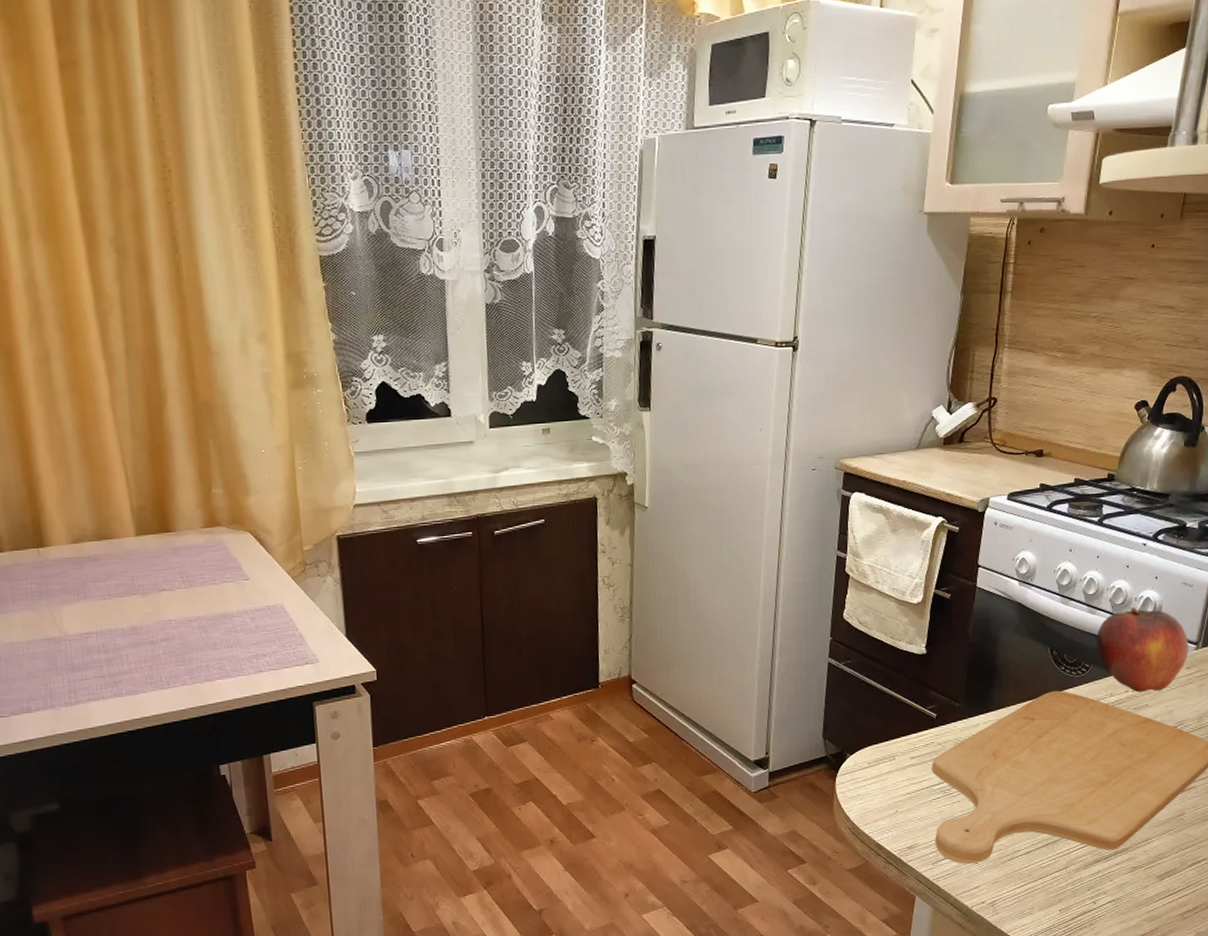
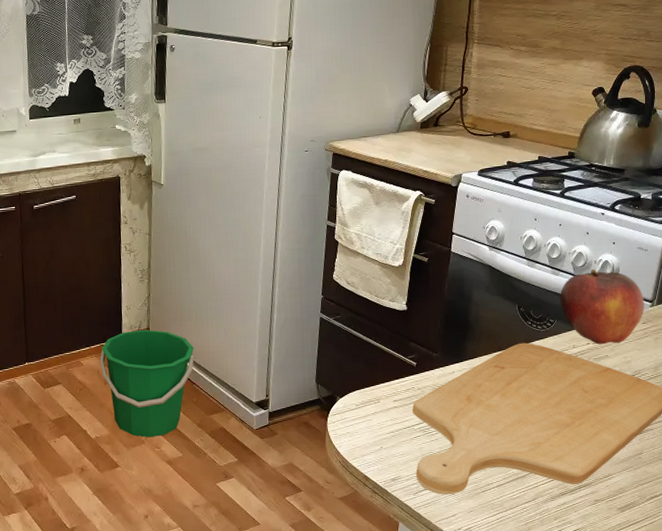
bucket: none [572,676,684,803] -> present [99,329,195,437]

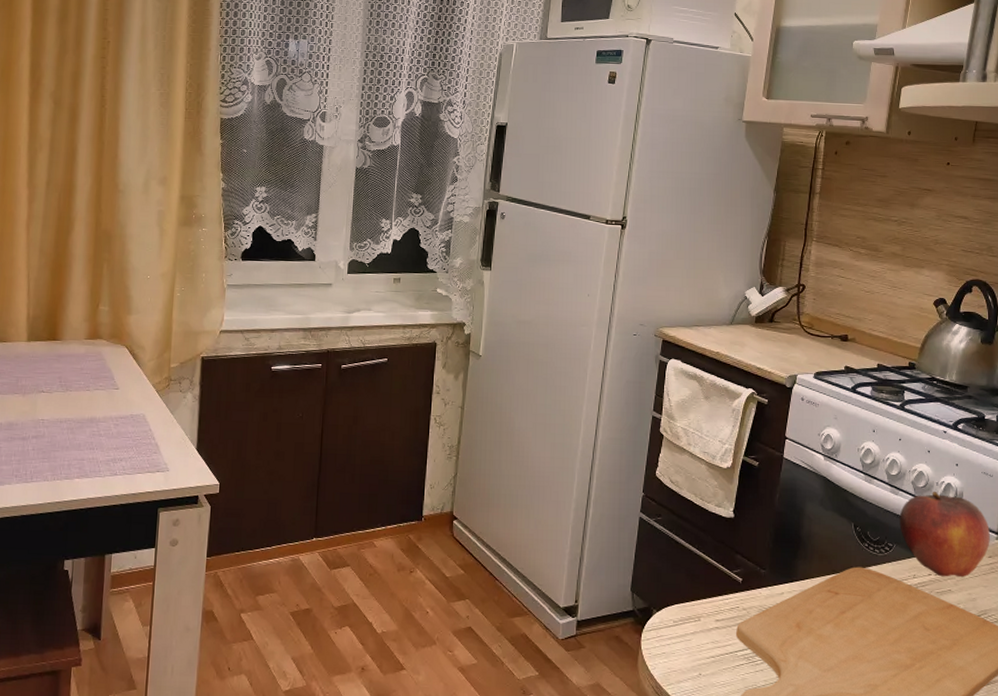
bucket: present [99,329,195,437] -> none [395,512,500,638]

